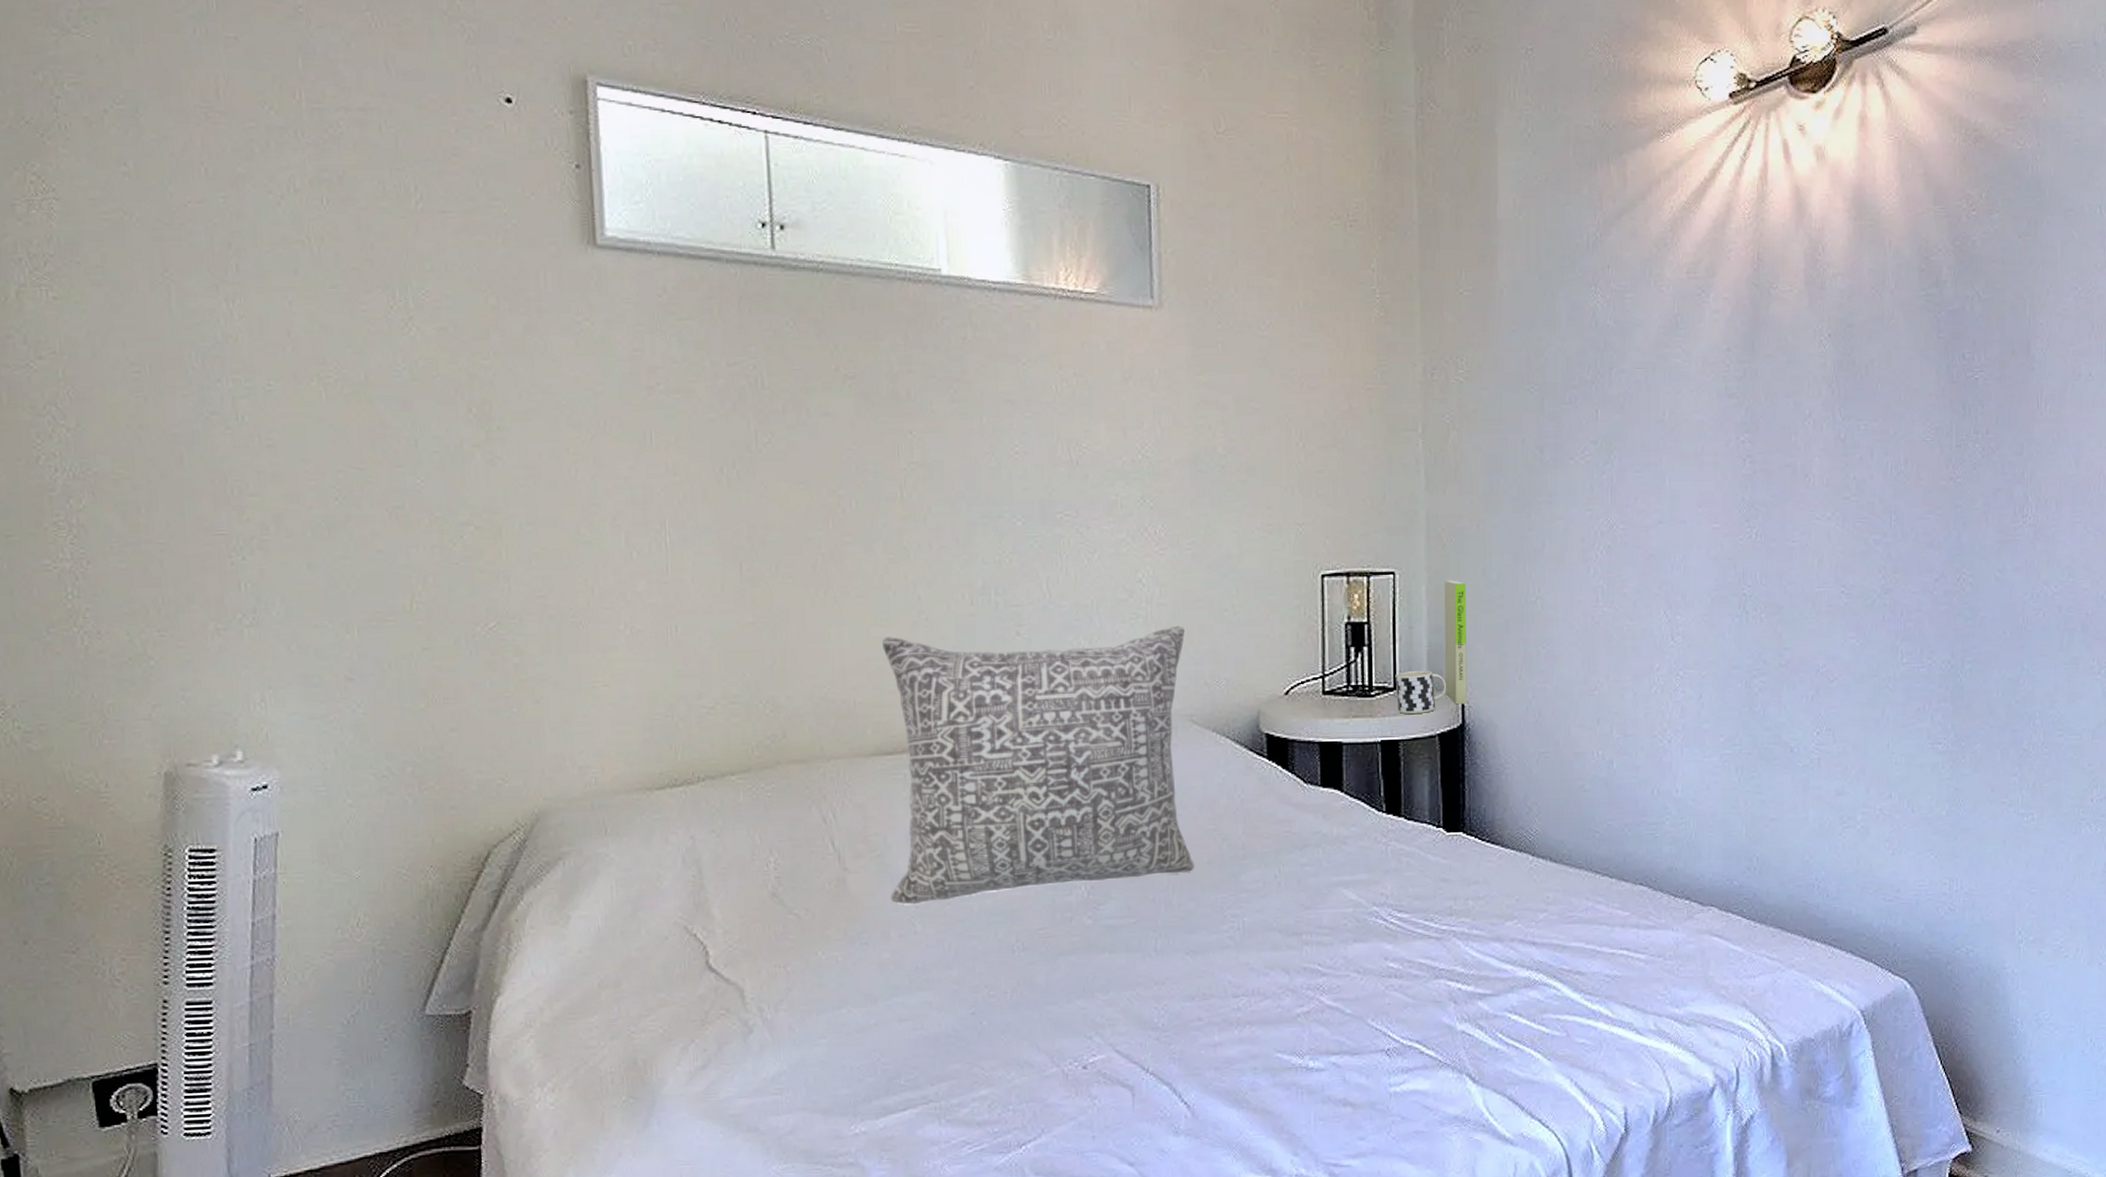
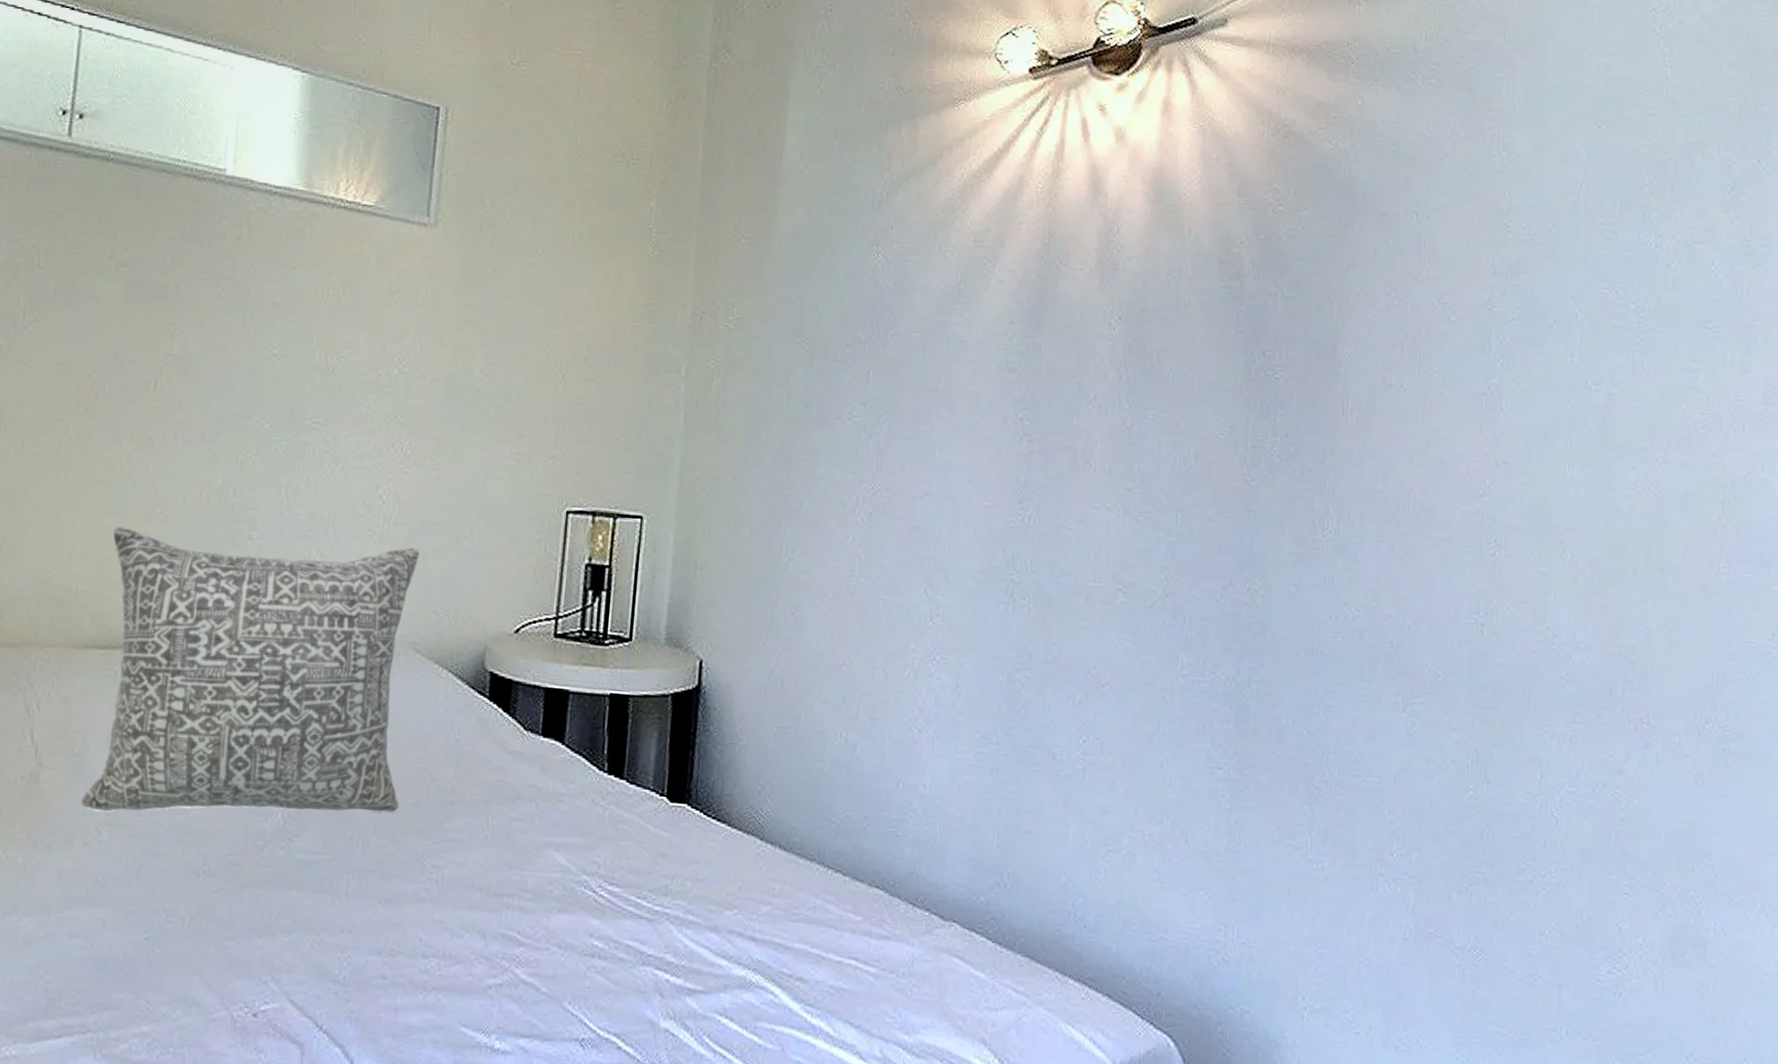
cup: present [1395,670,1447,714] -> none [631,622,686,670]
book: present [1444,580,1467,705] -> none [683,530,716,665]

